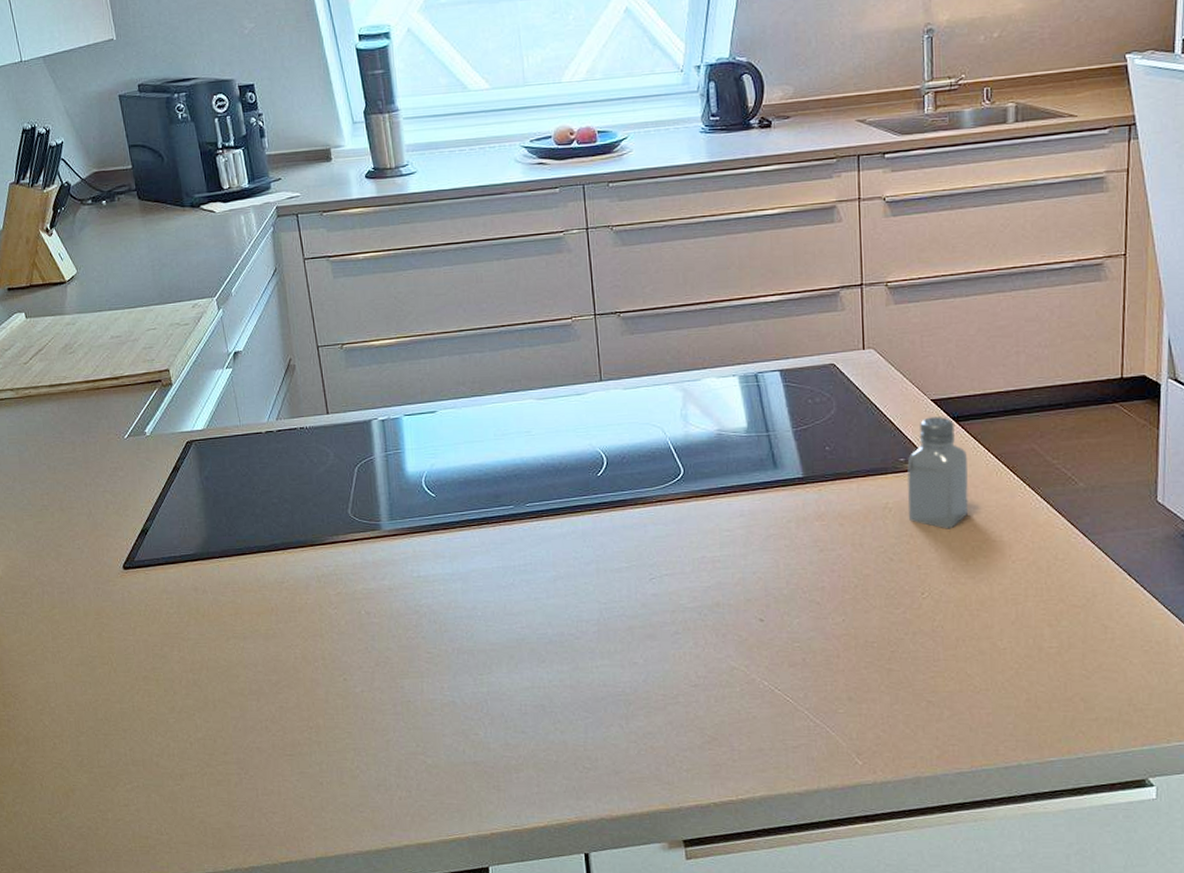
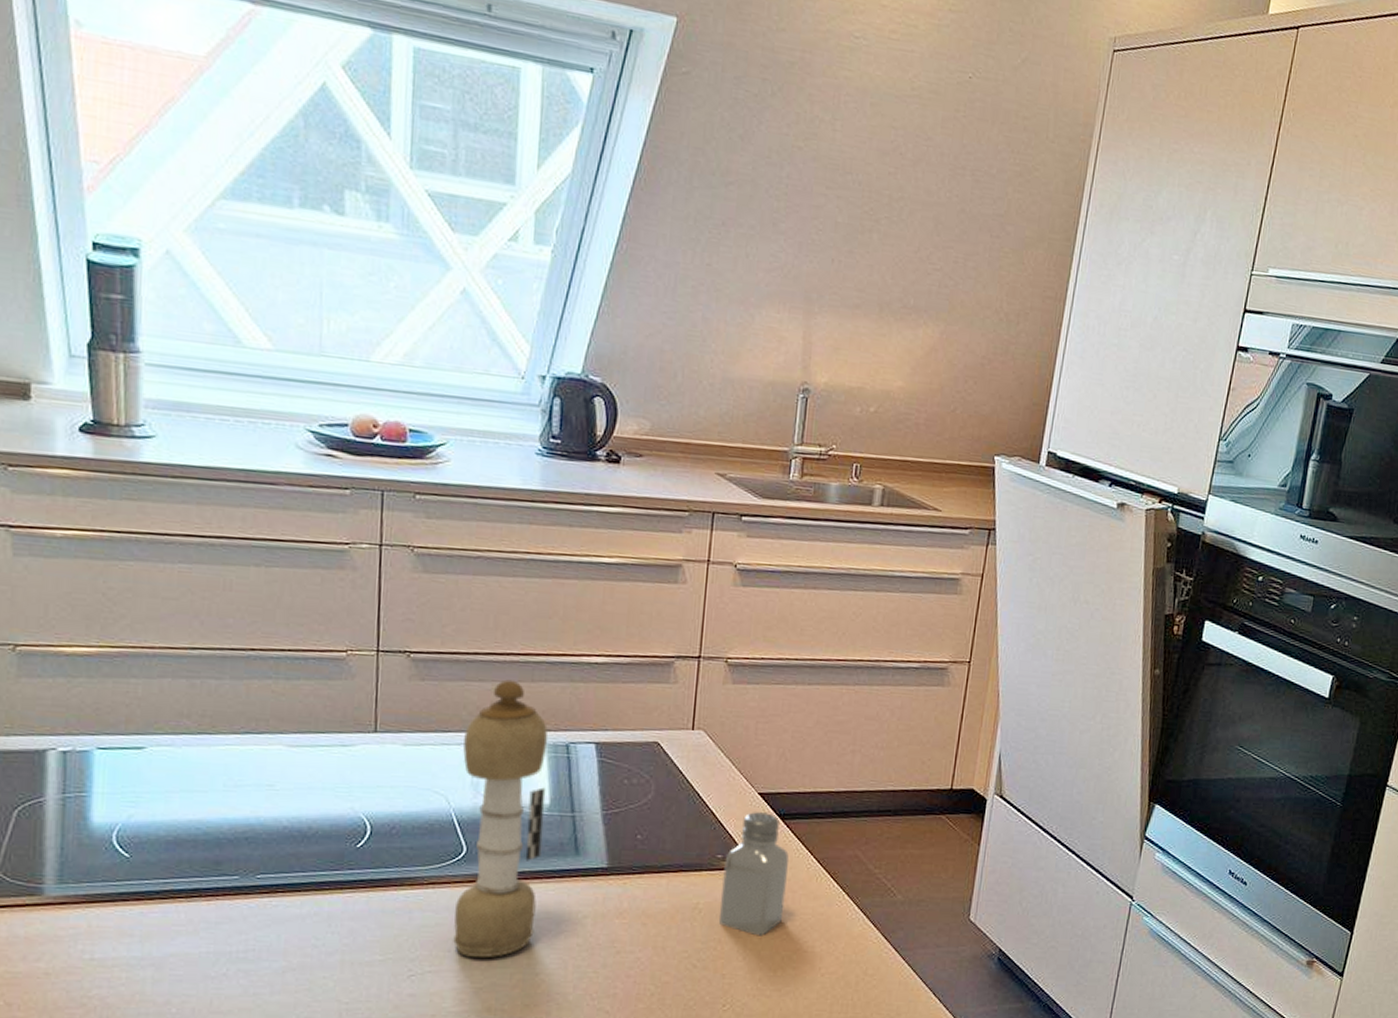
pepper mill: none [670,325,747,562] -> present [453,679,549,959]

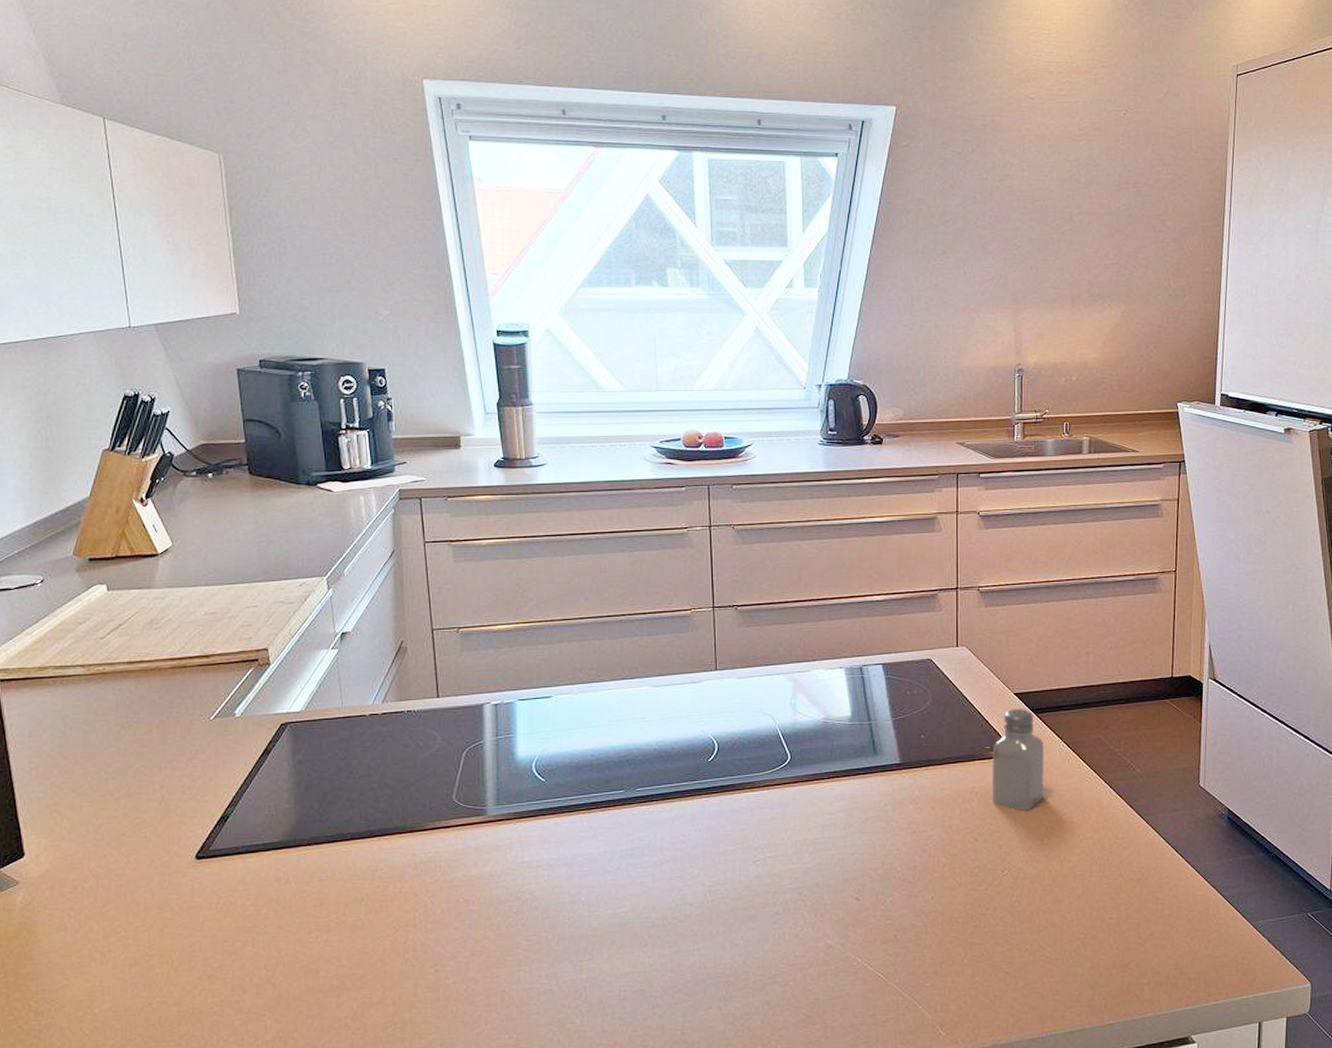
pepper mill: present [453,679,549,959] -> none [782,620,848,844]

